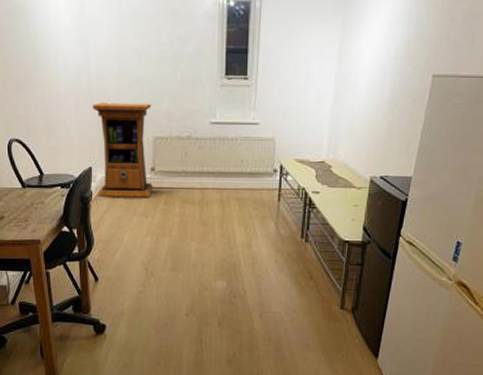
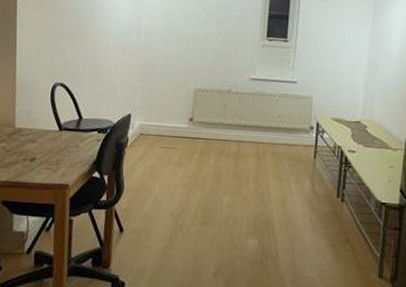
cabinet: present [92,102,154,197] -> none [133,54,196,147]

